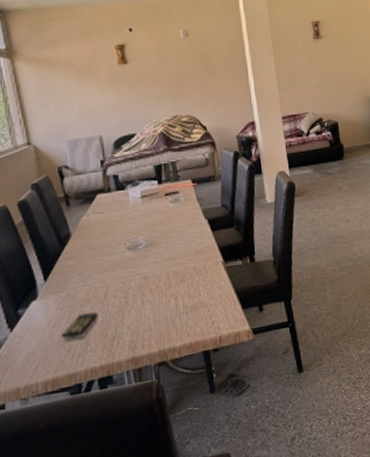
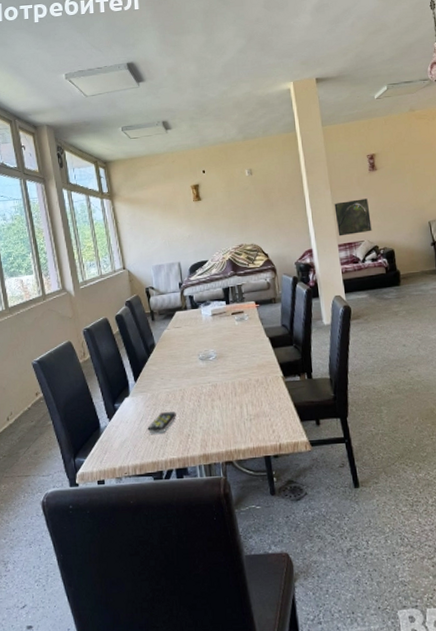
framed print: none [278,68,316,108] -> present [334,198,372,236]

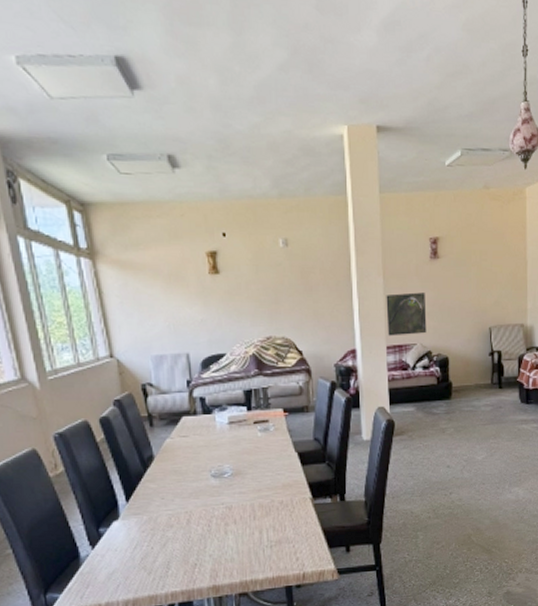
remote control: present [147,412,177,434] -> none [143,538,180,564]

